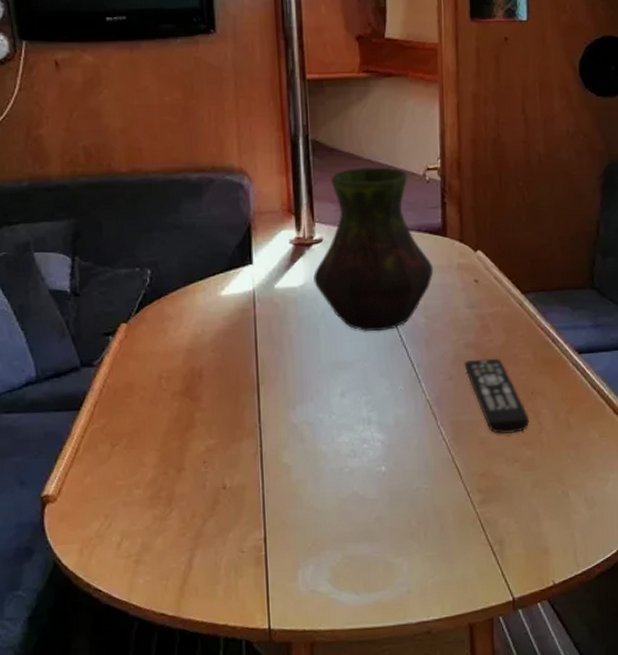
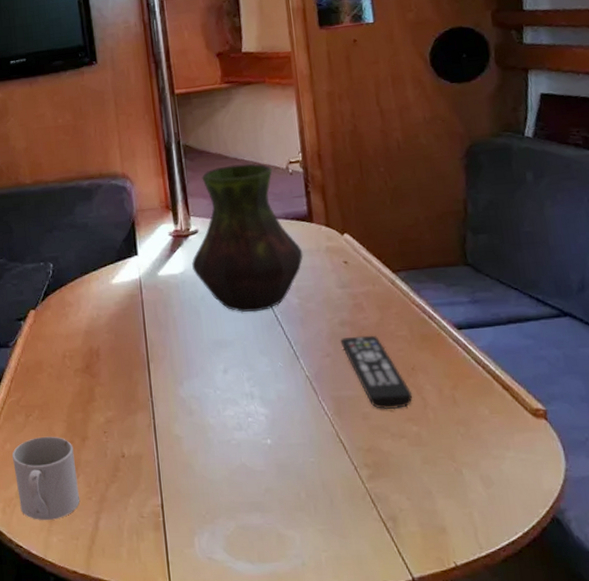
mug: none [92,467,173,561] -> present [11,436,80,520]

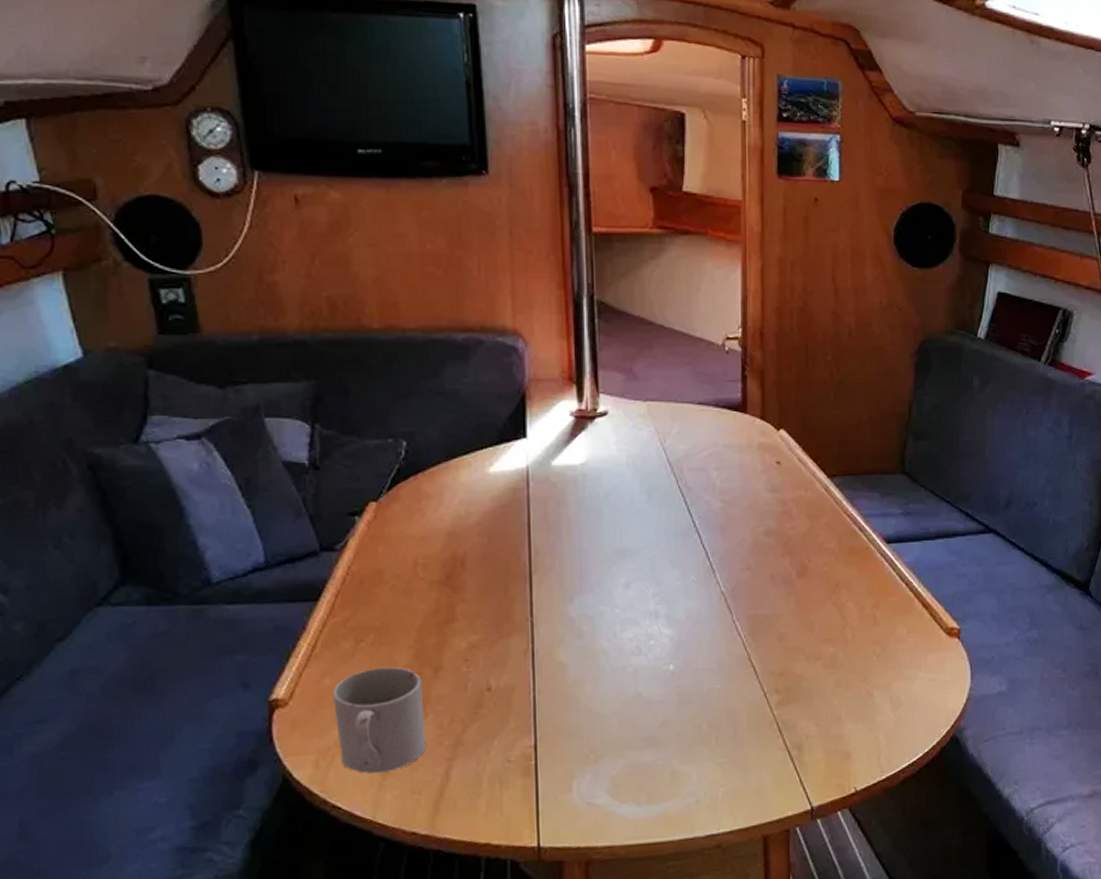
vase: present [192,163,304,312] -> none [597,334,732,516]
remote control: present [340,335,413,410] -> none [763,547,833,630]

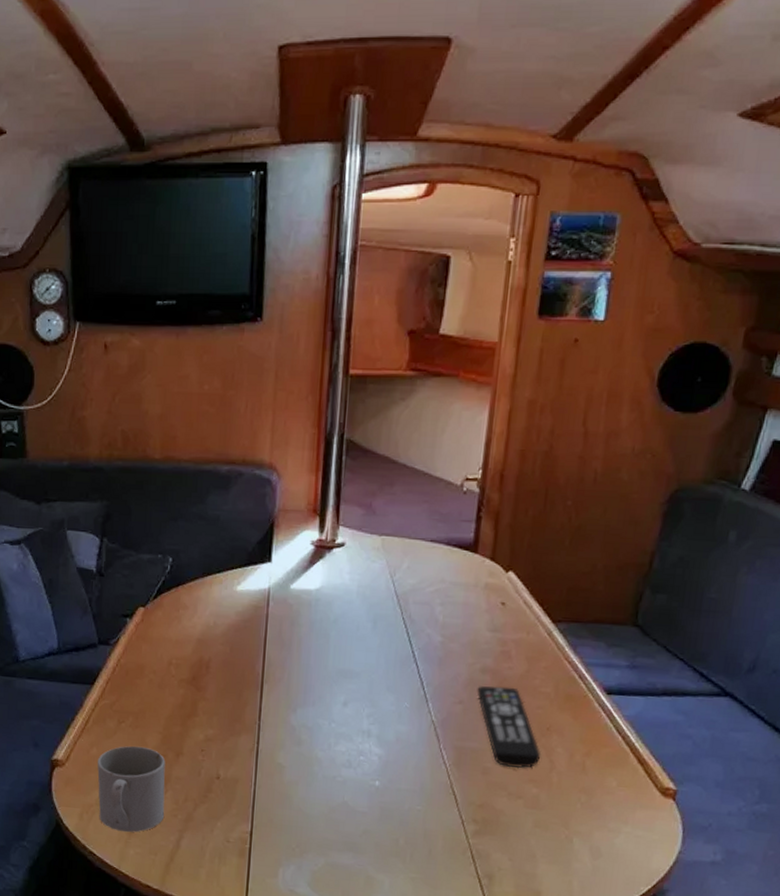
remote control: none [763,547,833,630] -> present [477,685,541,769]

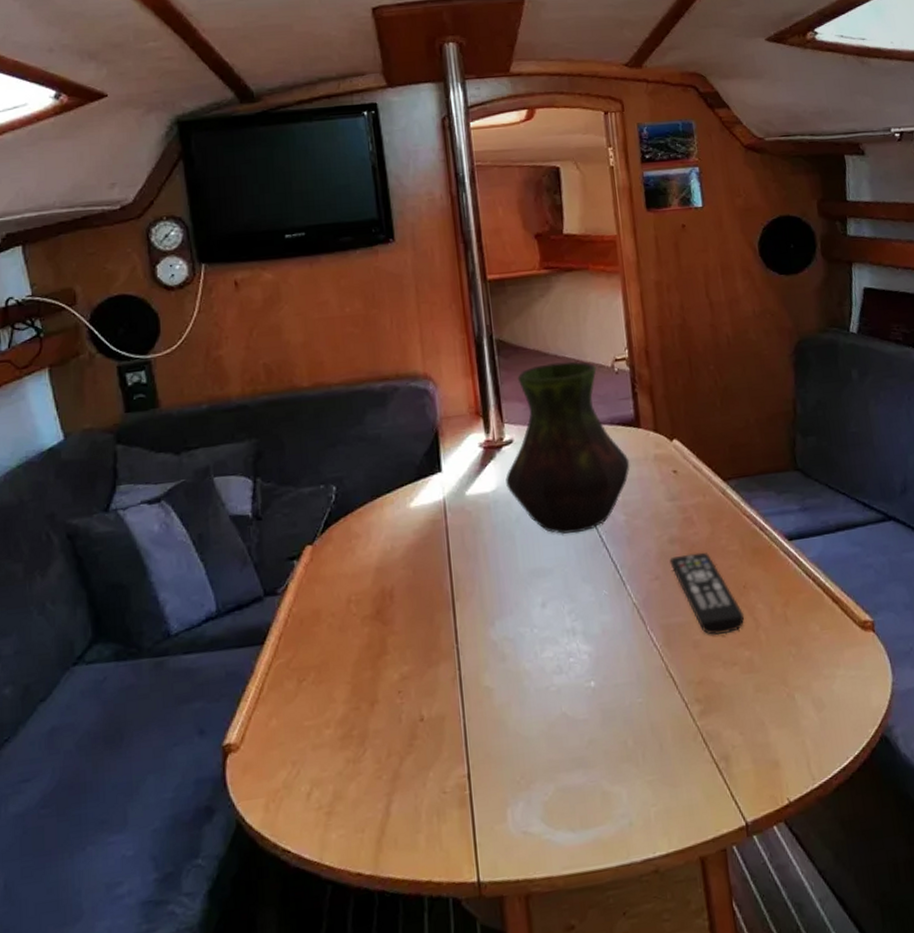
mug: present [97,746,166,832] -> none [278,703,367,814]
vase: none [330,472,458,645] -> present [505,361,630,534]

